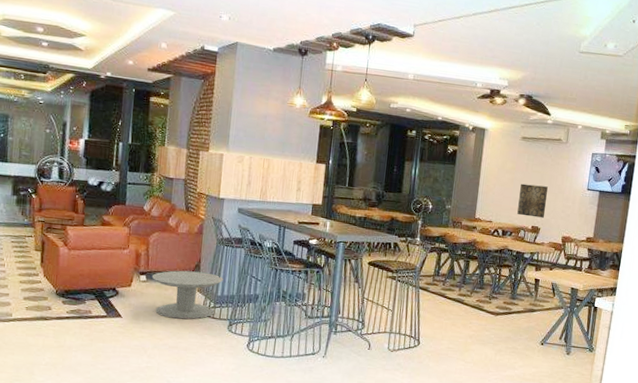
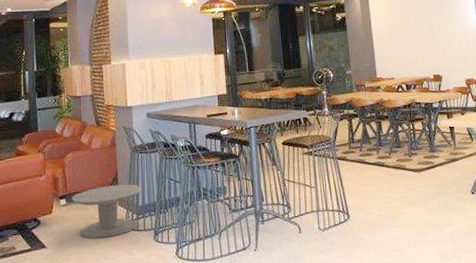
wall art: present [517,183,548,218] -> none [413,34,444,67]

